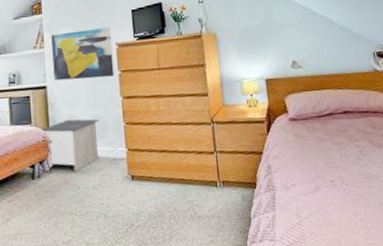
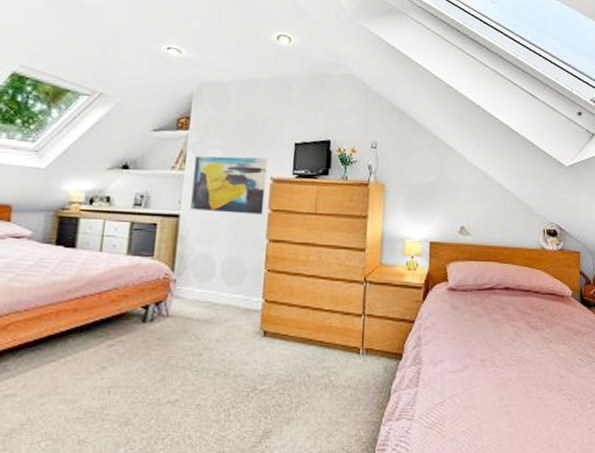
nightstand: present [41,119,99,172] -> none [164,257,236,320]

